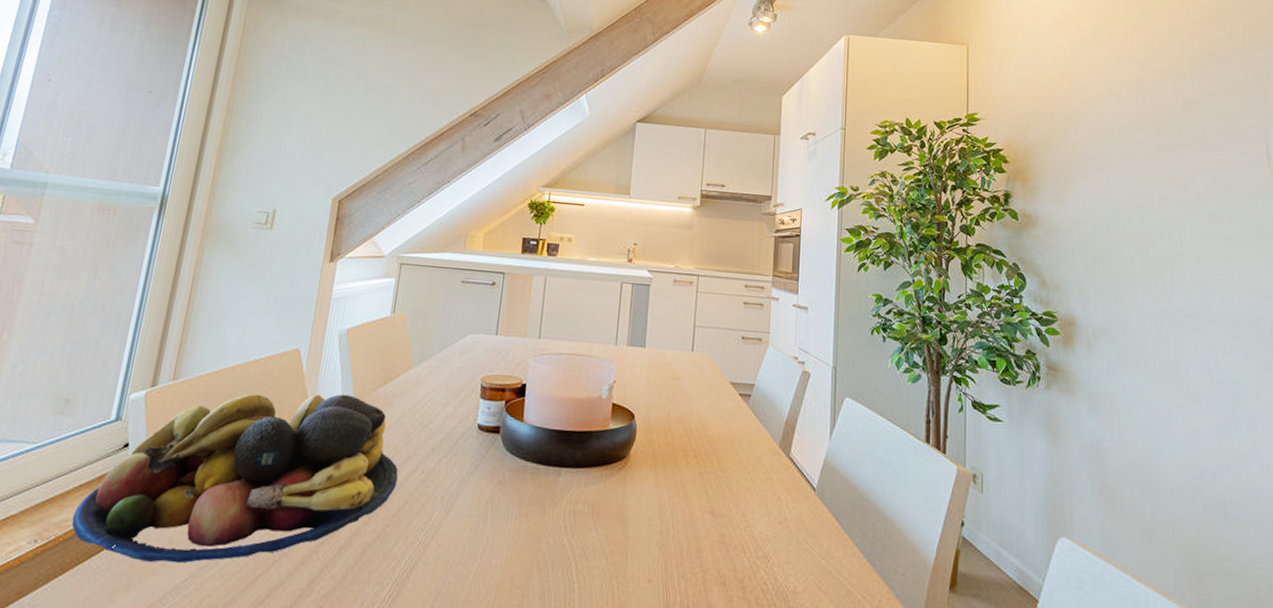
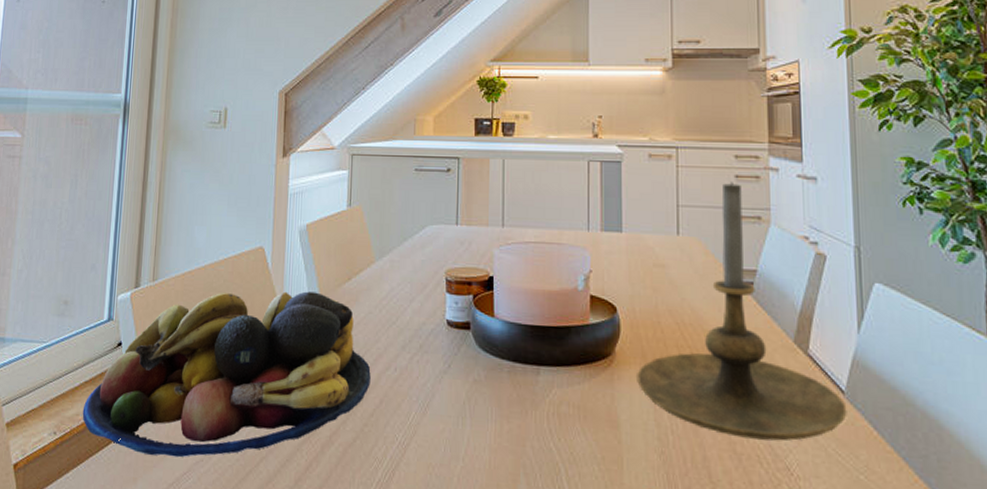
candle holder: none [646,308,817,533] -> present [637,182,847,441]

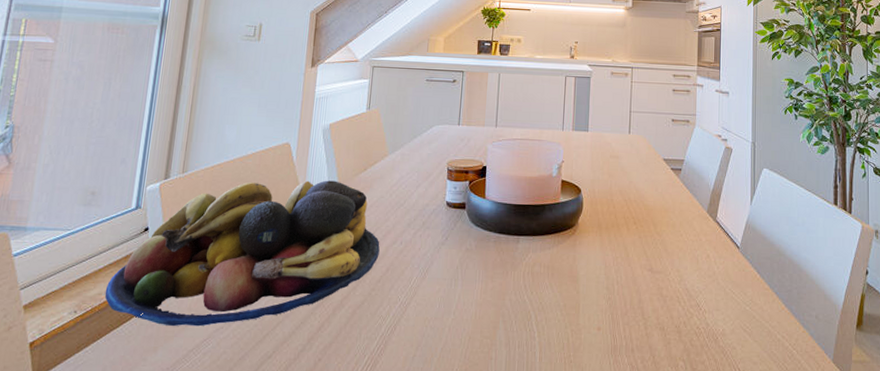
candle holder: present [637,182,847,441] -> none [593,94,740,285]

